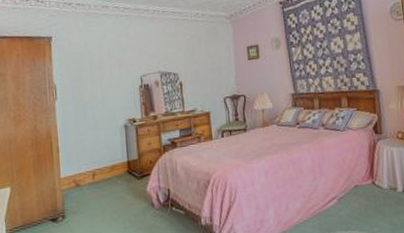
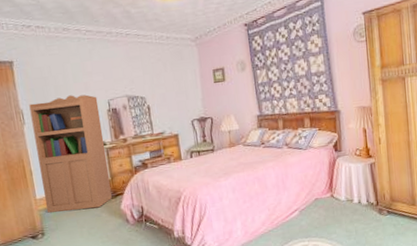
bookcase: none [63,70,138,193] -> present [29,94,112,213]

